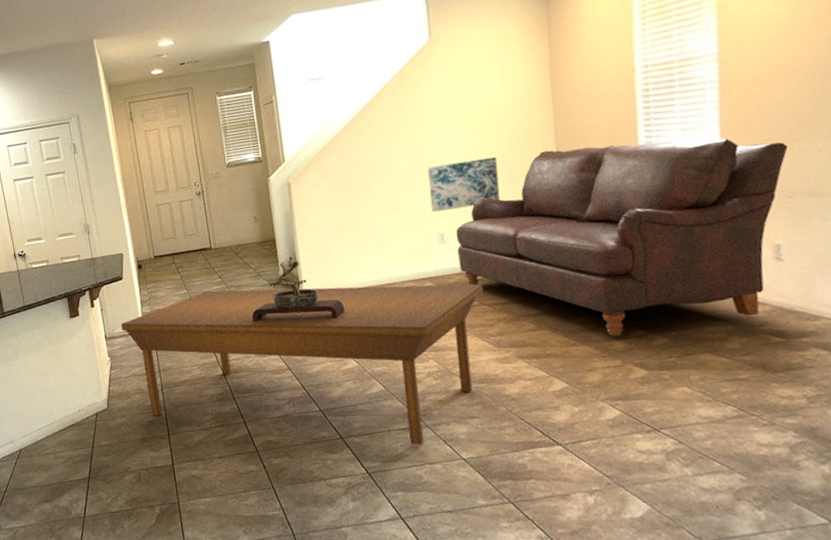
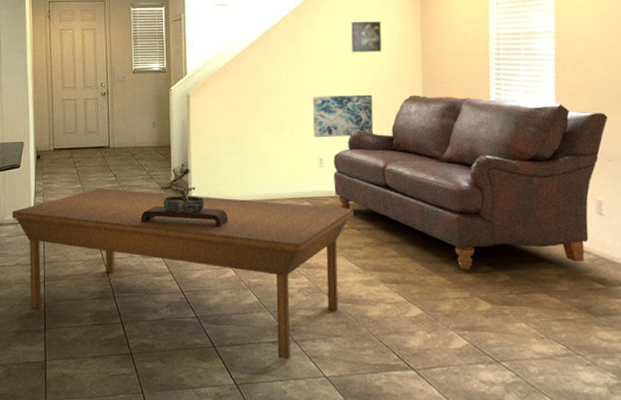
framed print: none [466,72,505,113] -> present [350,22,382,53]

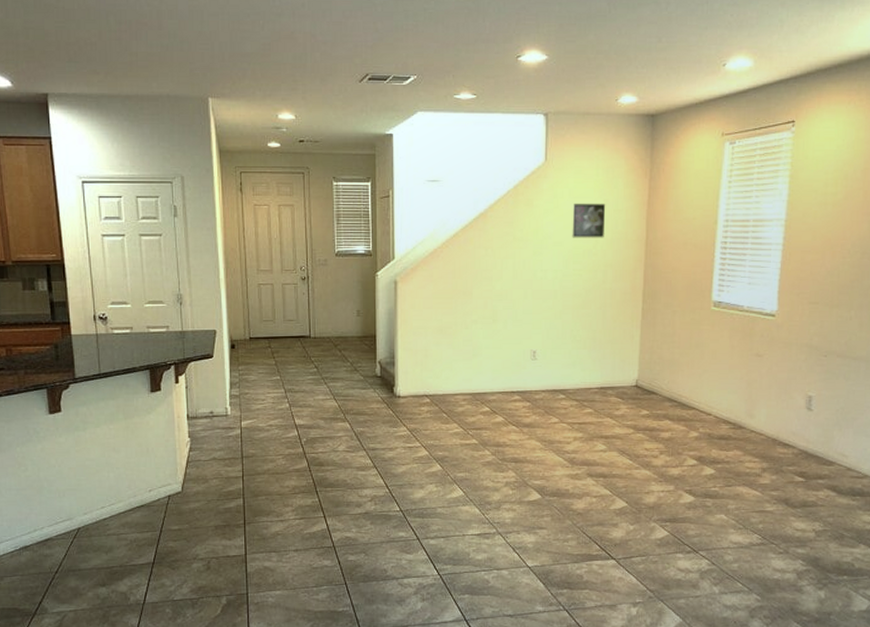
dining table: present [11,188,355,360] -> none [205,380,566,551]
bonsai tree: present [140,164,229,228] -> none [343,355,436,422]
wall art: present [312,94,374,138] -> none [527,283,591,330]
sofa: present [333,95,608,270] -> none [546,285,829,464]

